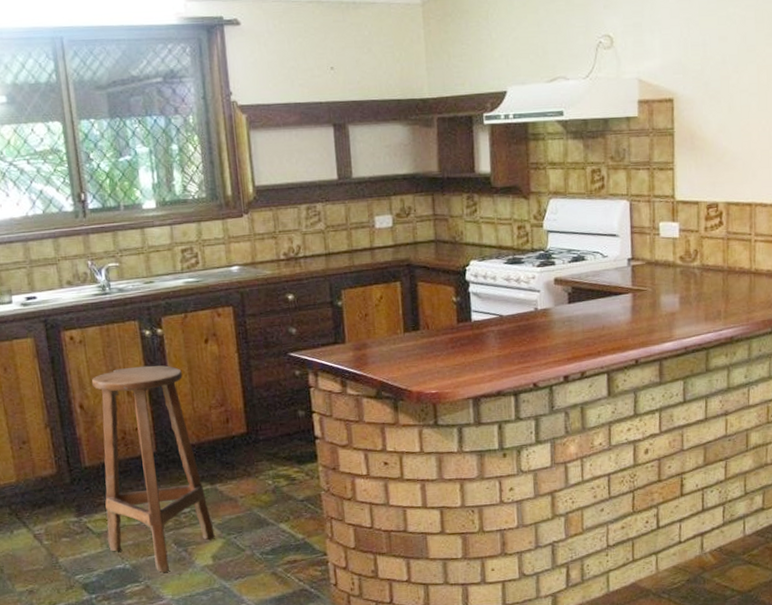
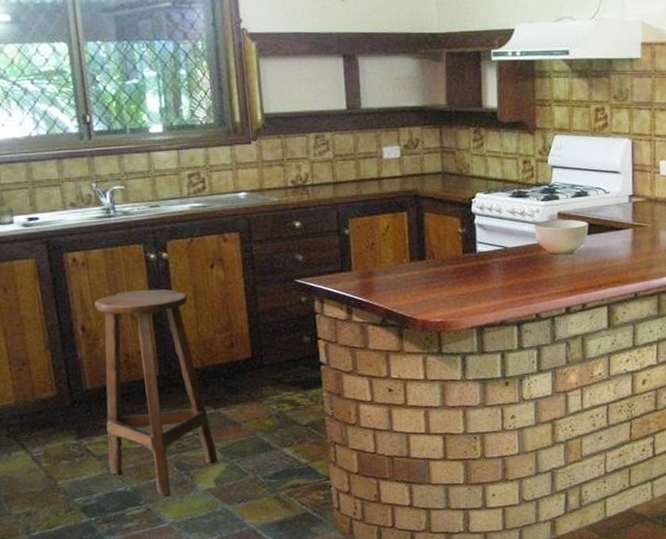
bowl: none [529,285,587,322] -> present [533,219,589,255]

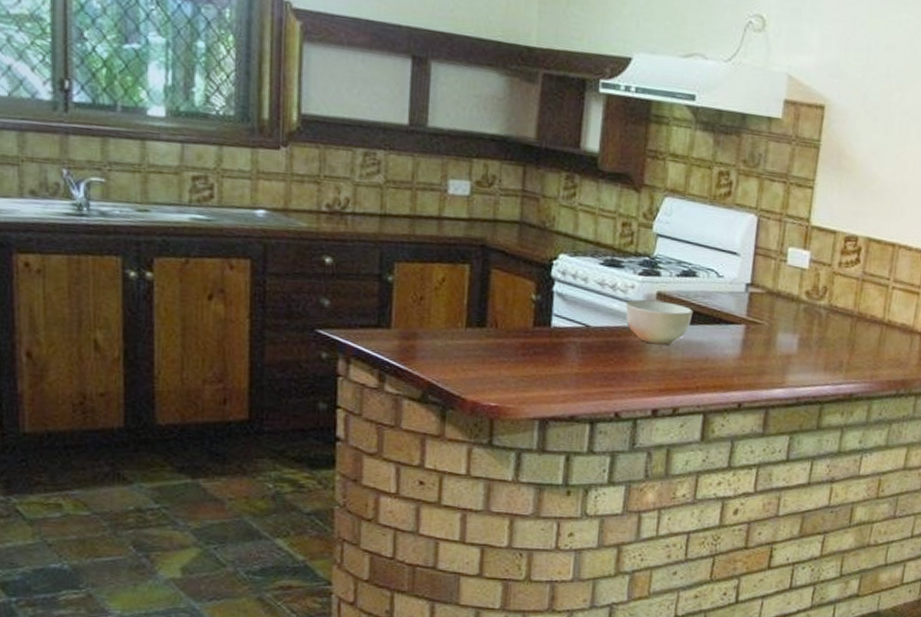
bar stool: present [95,289,219,496] -> none [43,313,190,581]

